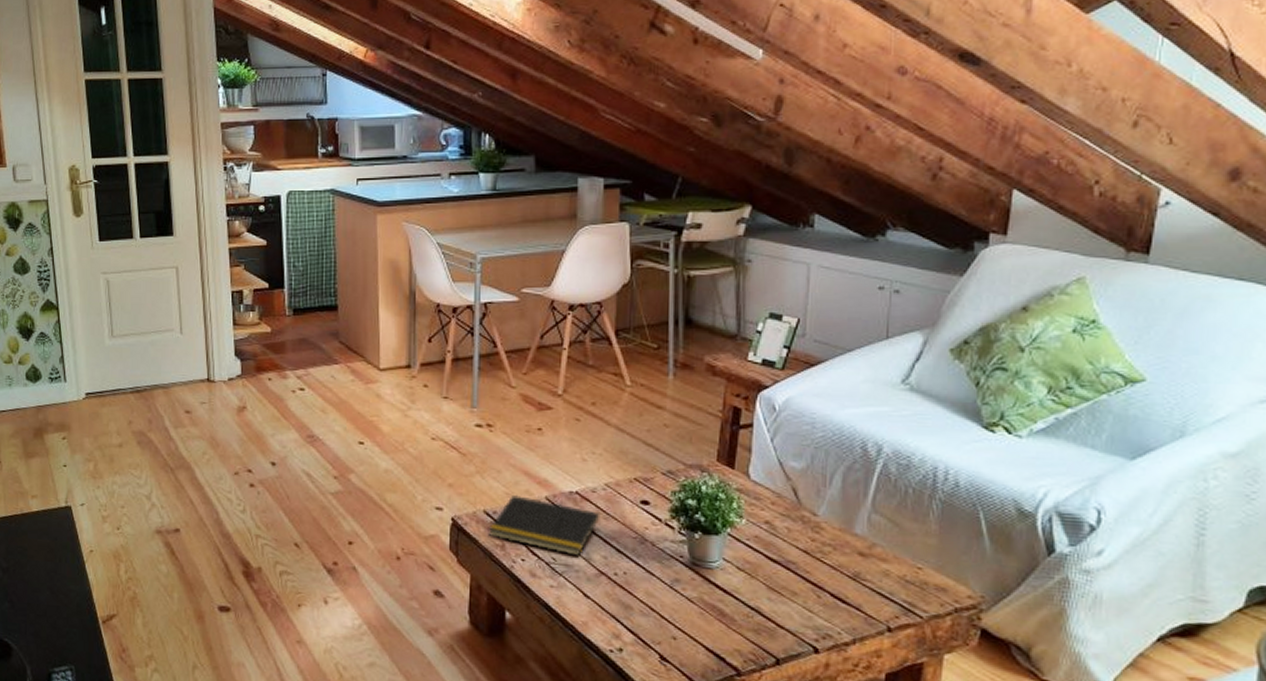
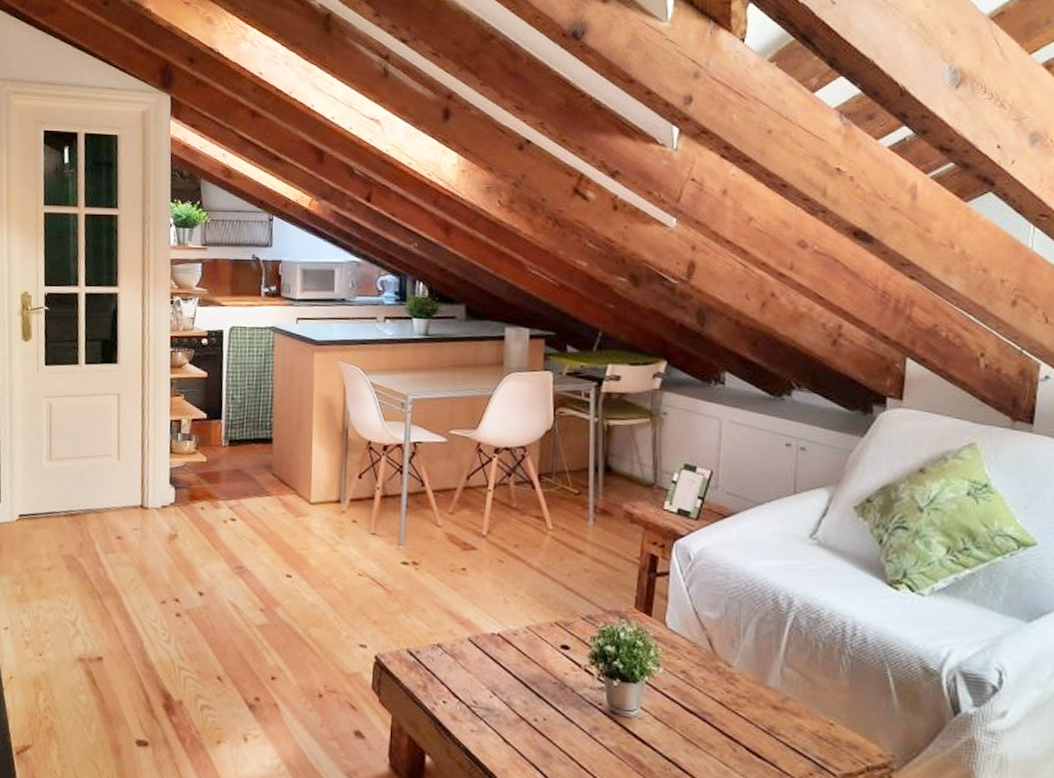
notepad: present [488,495,600,556] -> none [410,635,522,700]

